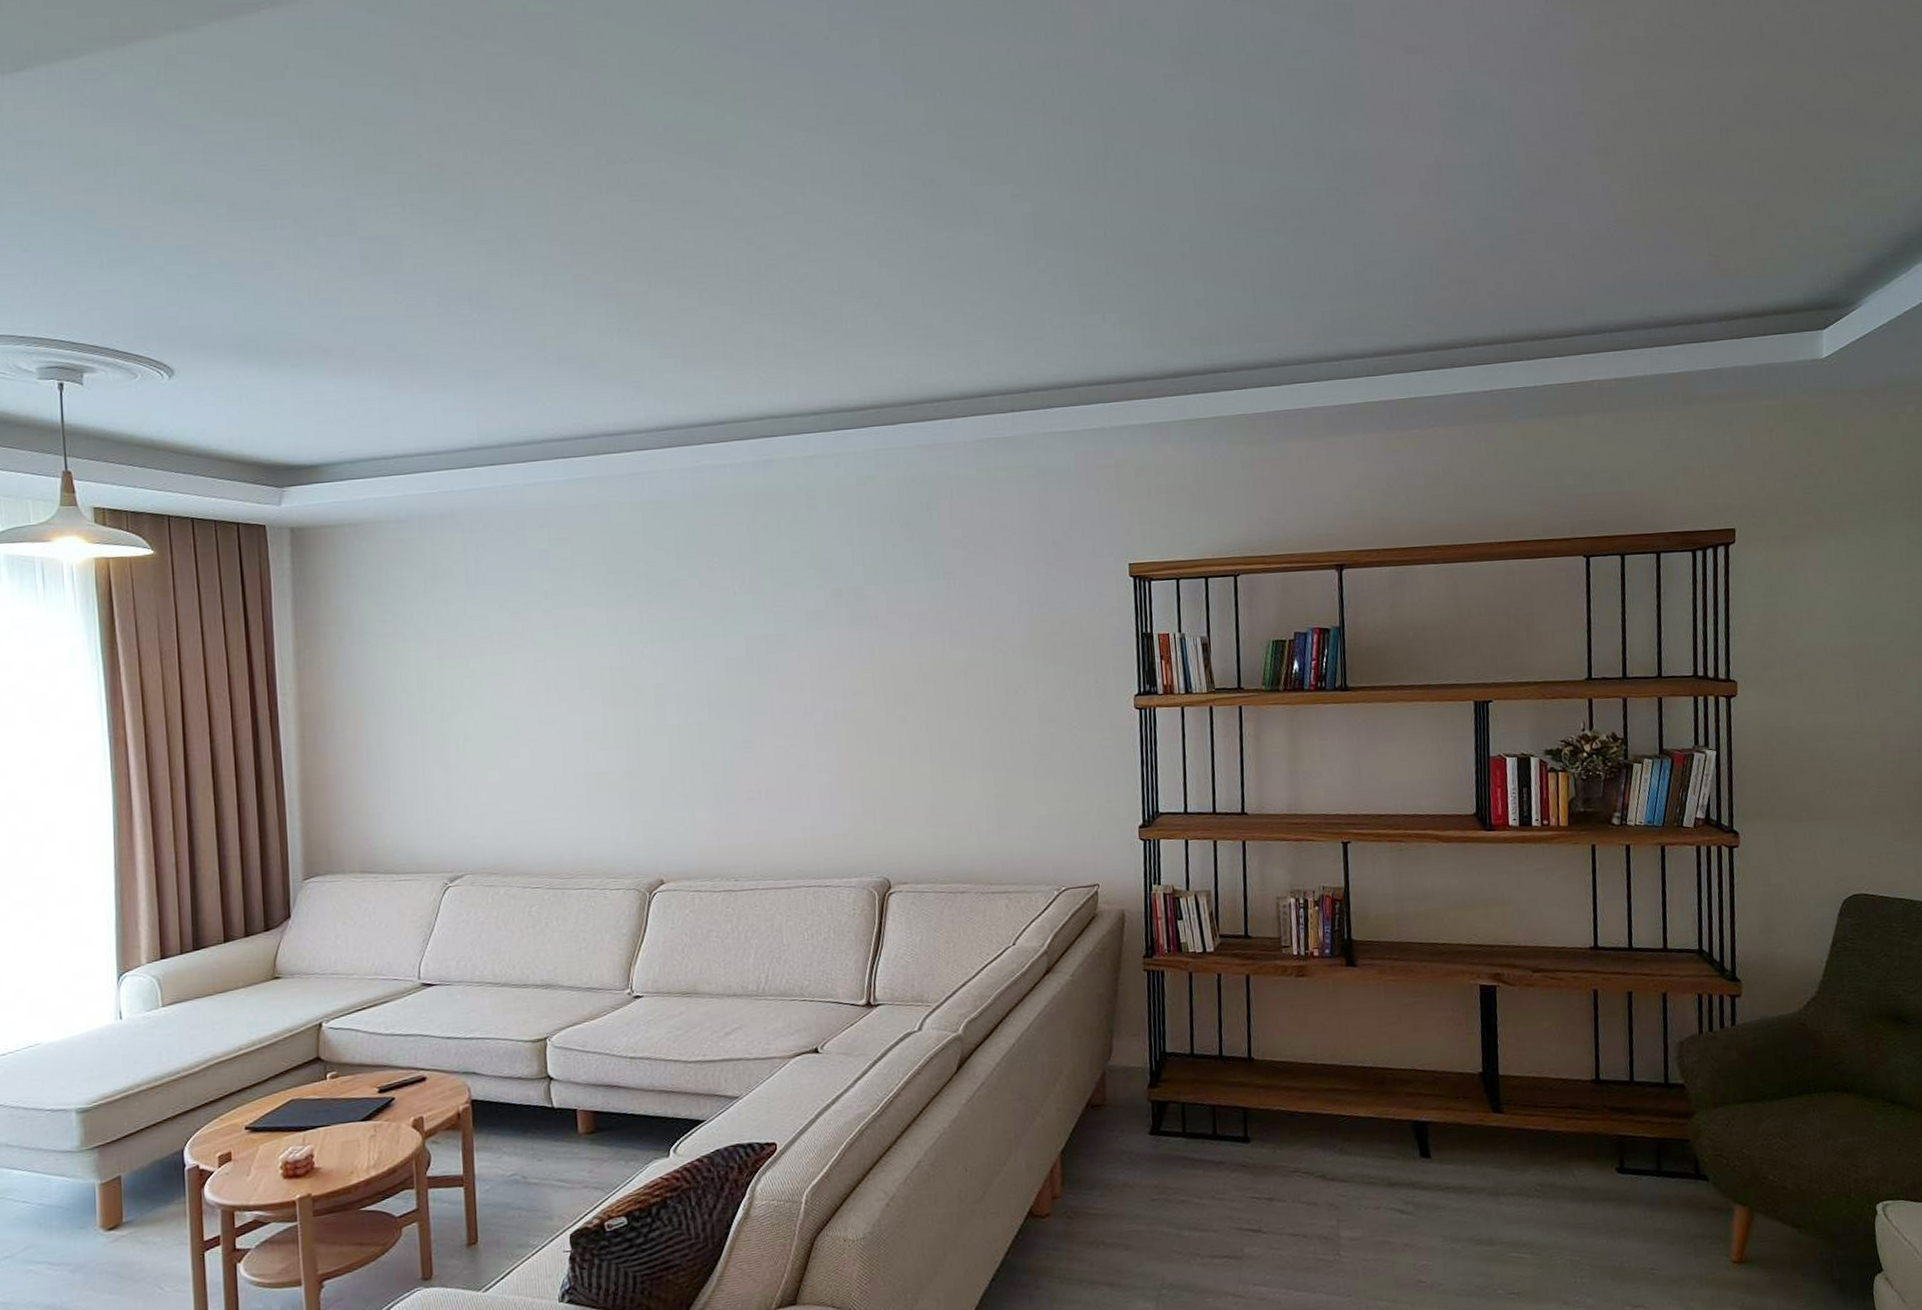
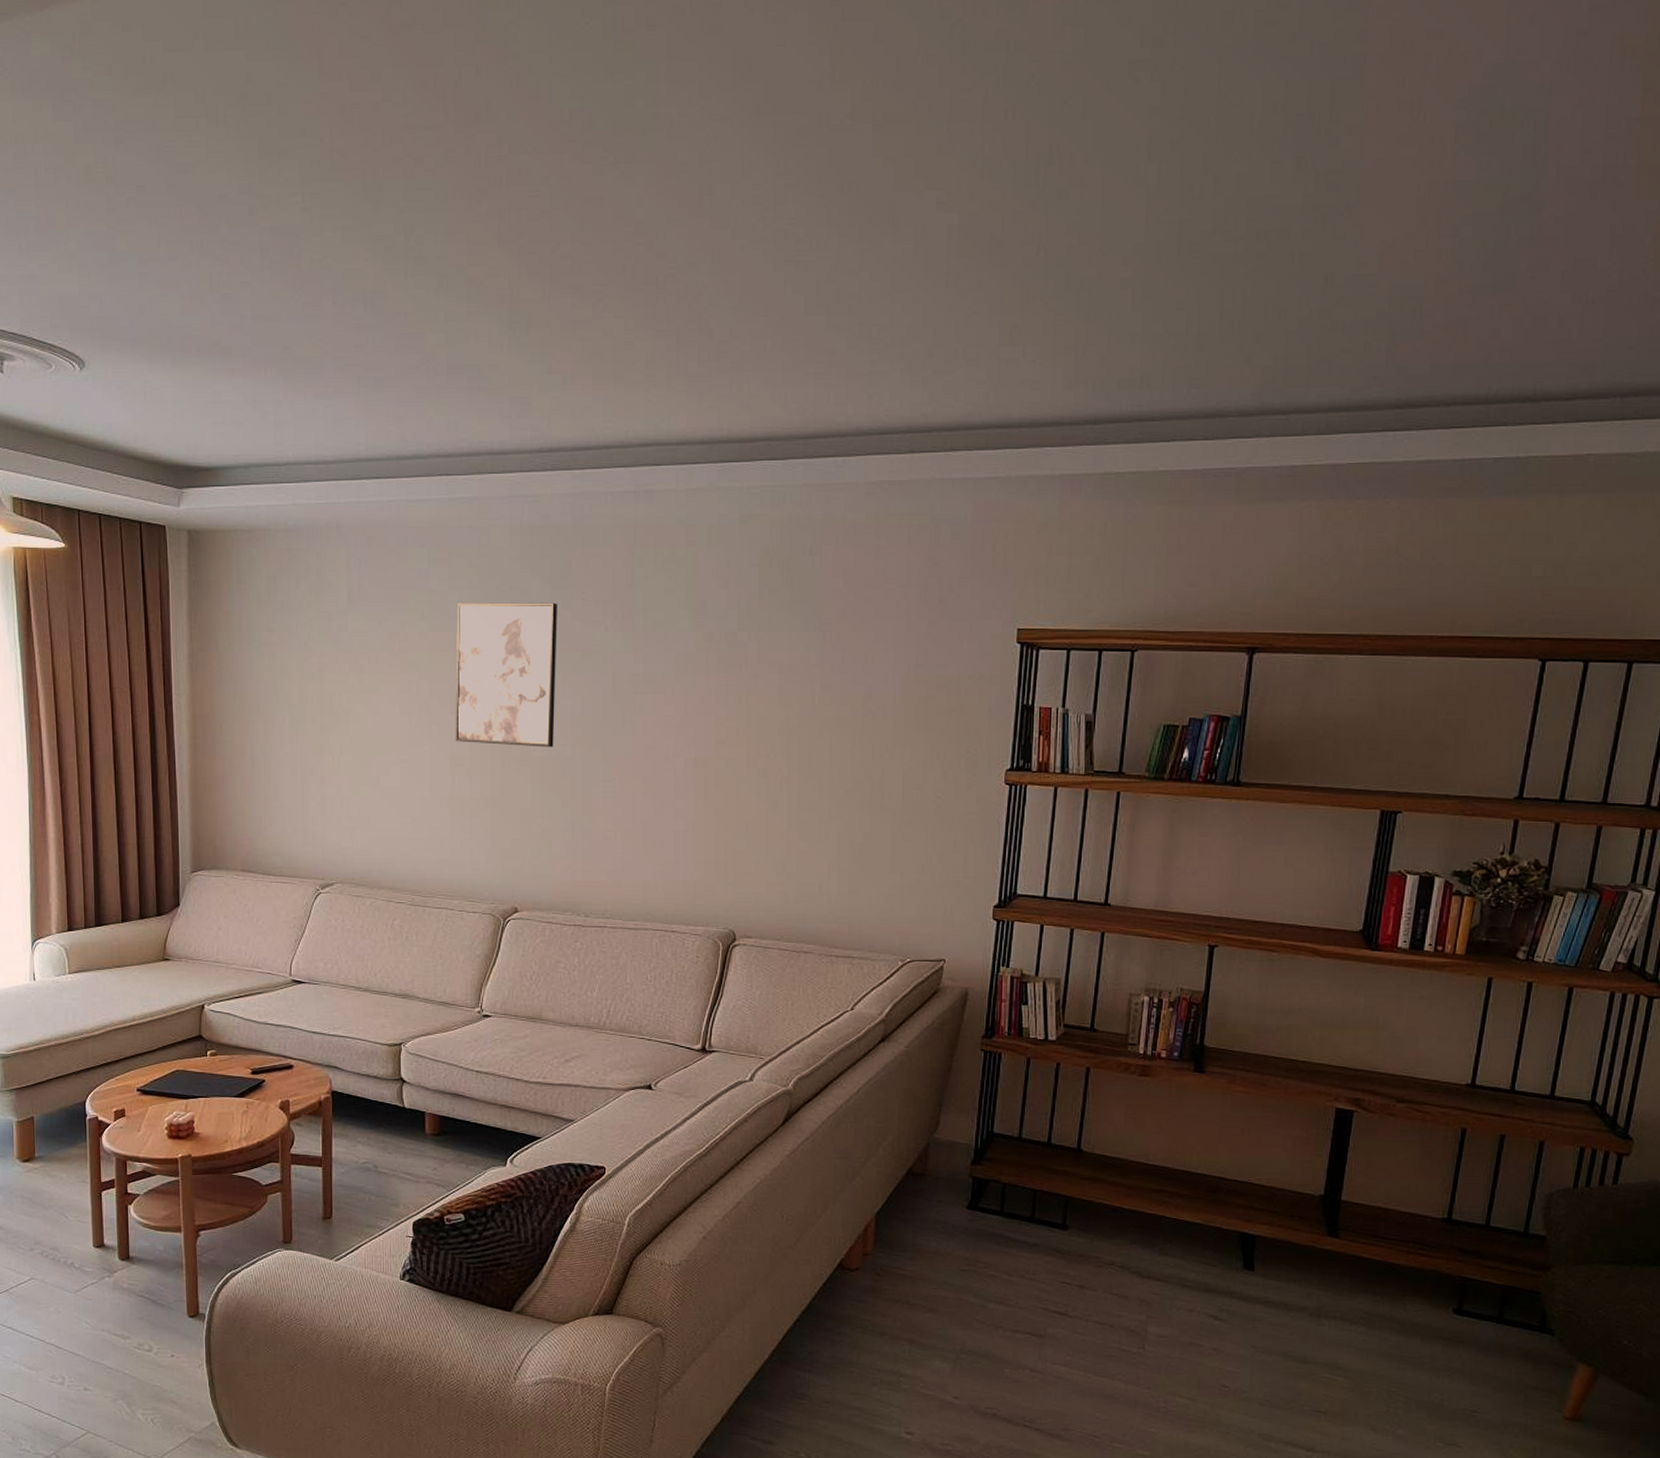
wall art: none [581,572,690,717] -> present [455,602,557,748]

